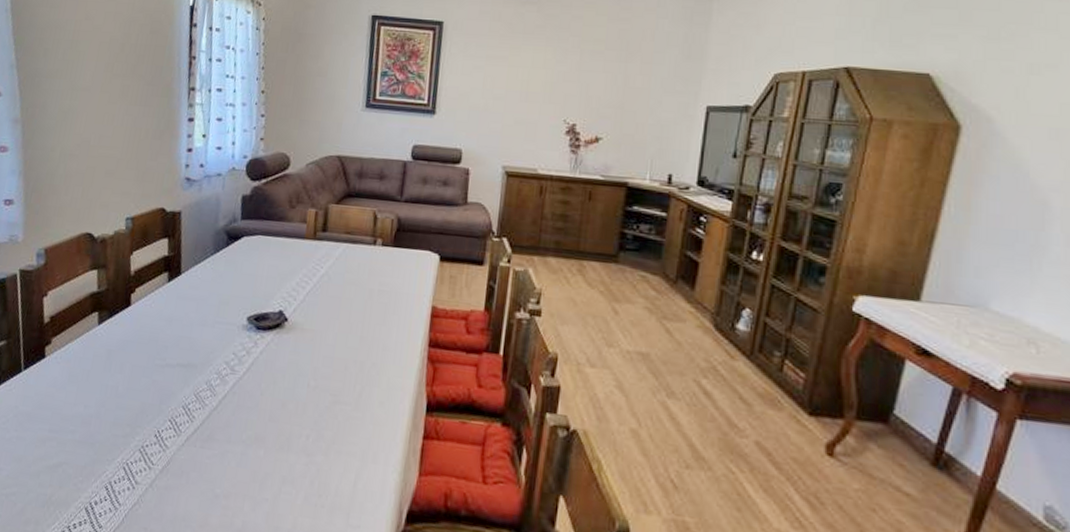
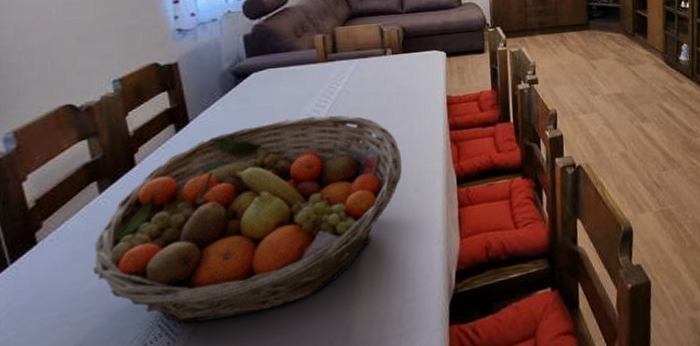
fruit basket: none [81,292,372,488] -> present [93,115,403,324]

